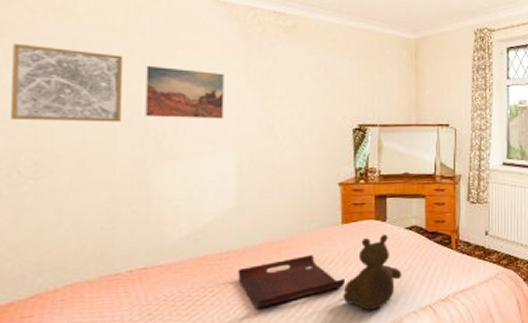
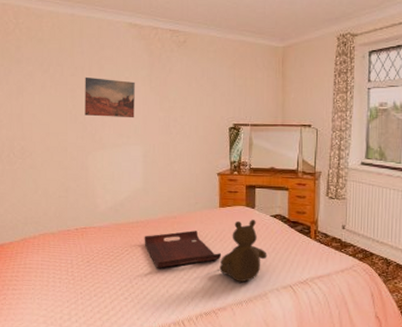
wall art: present [11,43,124,122] -> none [9,63,71,120]

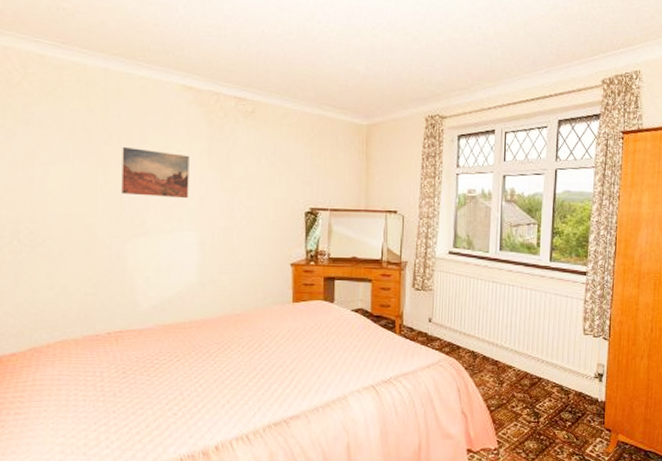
serving tray: present [144,230,222,268] -> none [199,330,295,375]
teddy bear: present [219,220,267,283] -> none [292,315,348,386]

